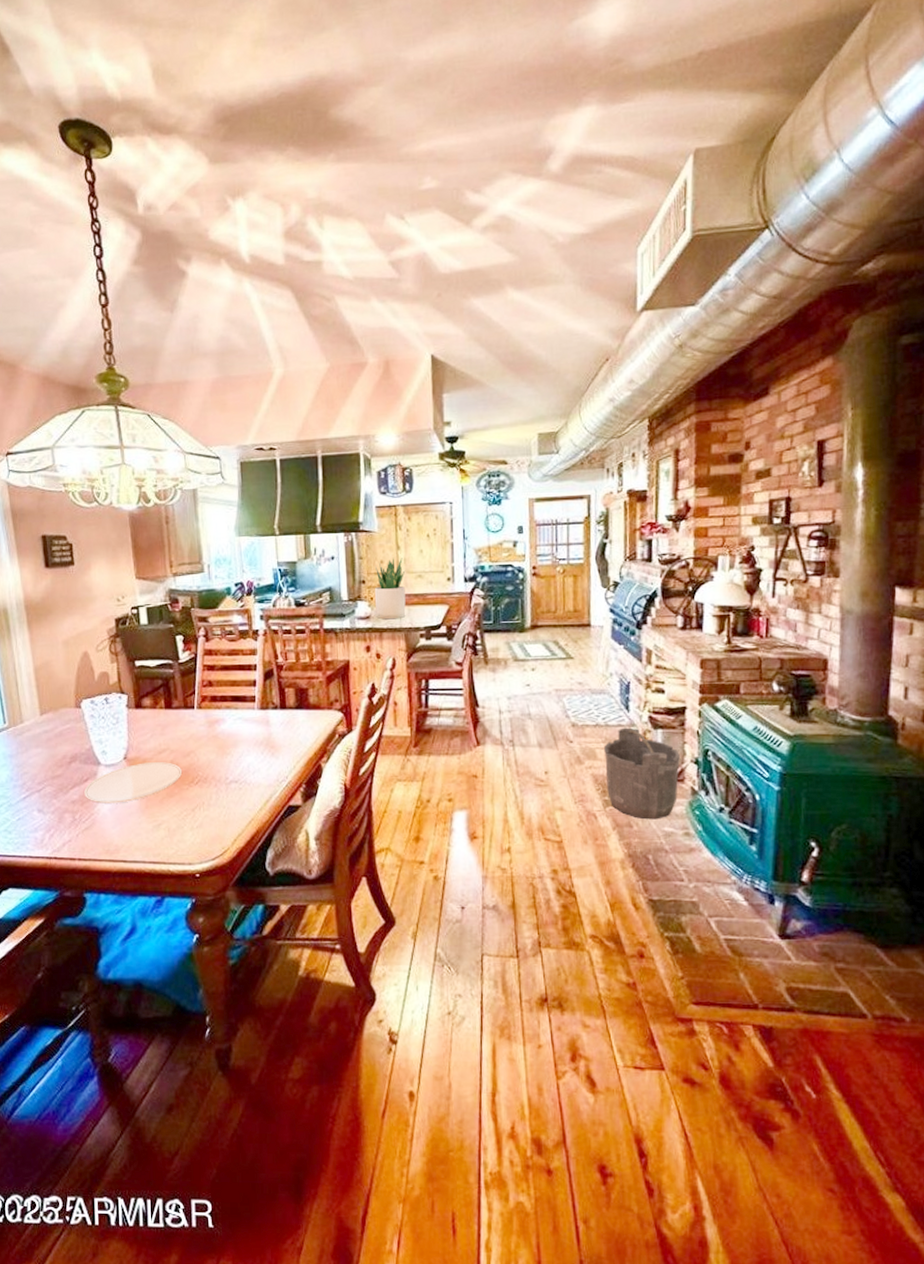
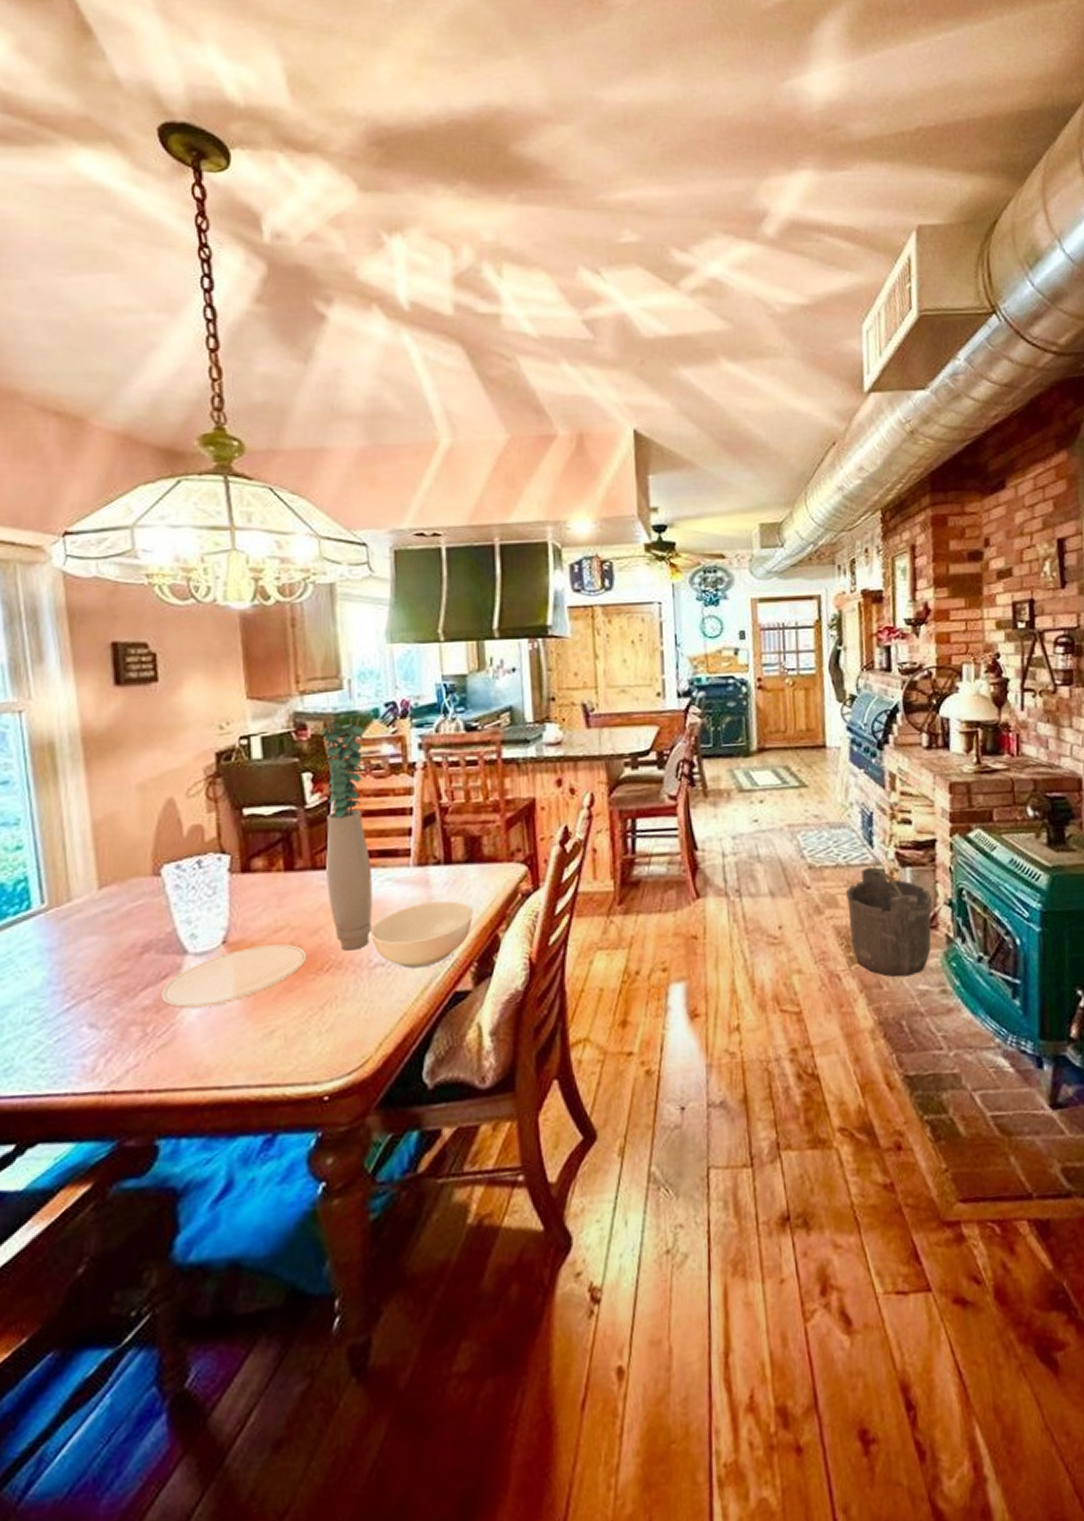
vase: none [189,590,229,770] -> present [320,713,373,951]
bowl: none [226,737,302,786] -> present [370,901,474,969]
planter: present [374,557,406,620] -> none [566,668,607,746]

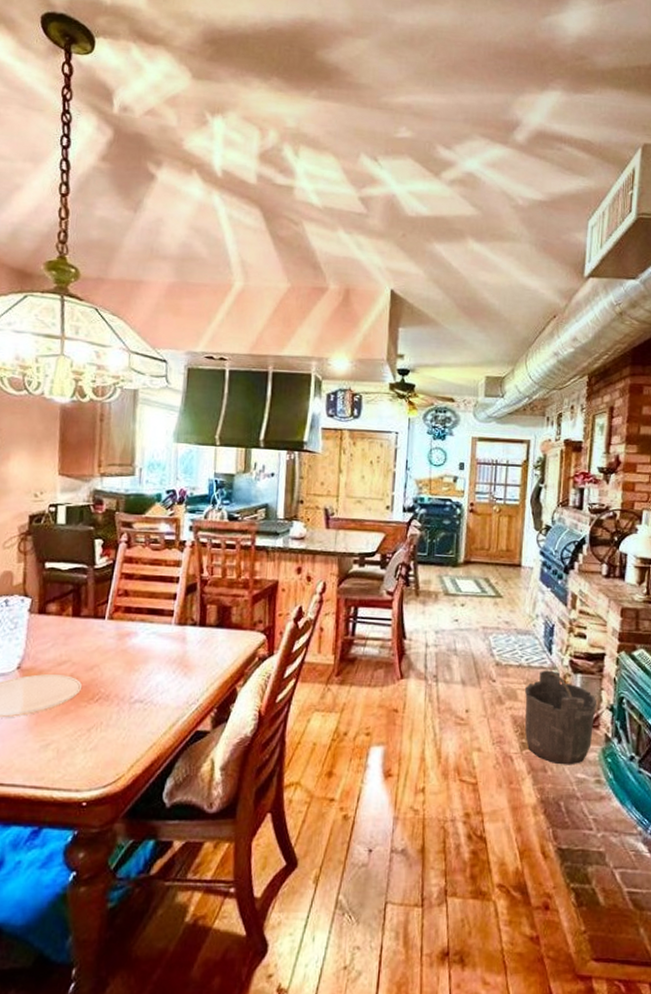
vase: present [320,713,373,951] -> none [104,493,149,687]
bowl: present [370,901,474,969] -> none [134,656,218,708]

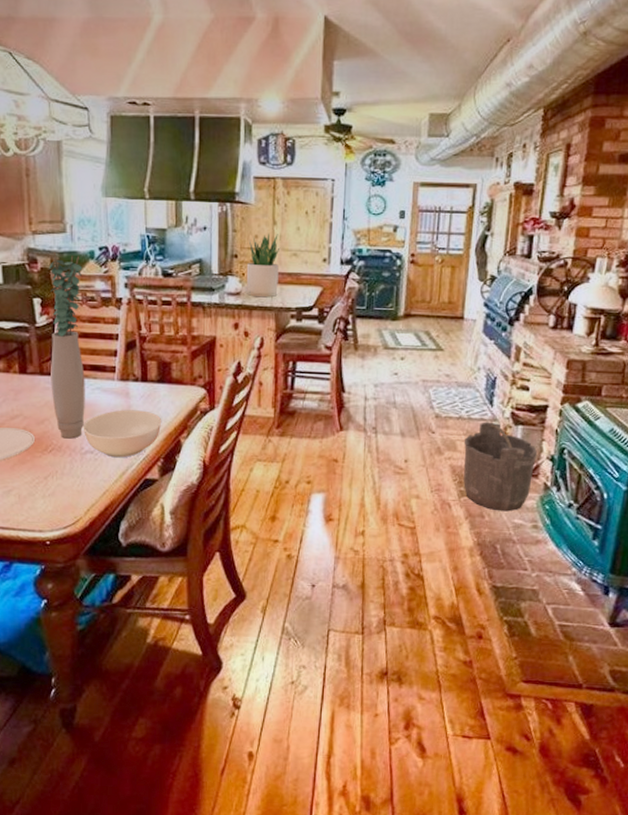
vase: none [104,493,149,687] -> present [48,251,85,439]
bowl: none [134,656,218,708] -> present [82,410,162,458]
planter: none [311,480,346,543] -> present [246,232,281,298]

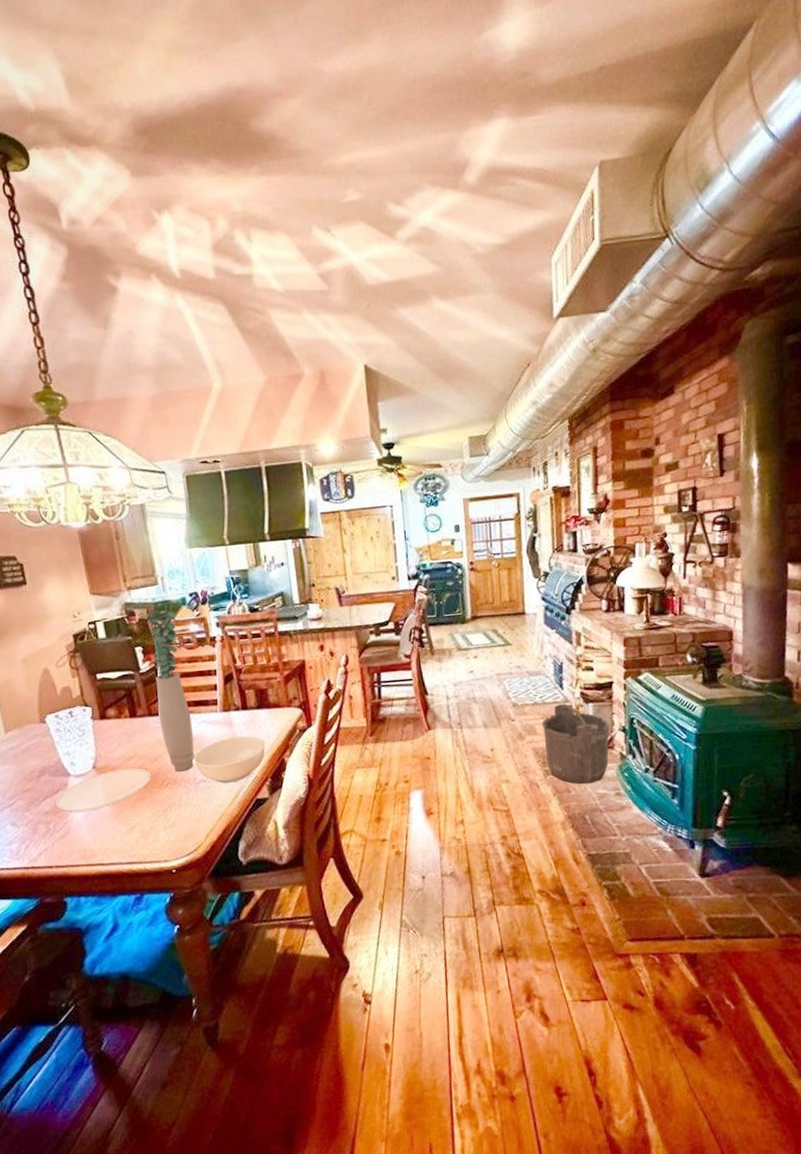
planter: present [246,232,281,298] -> none [324,560,355,620]

